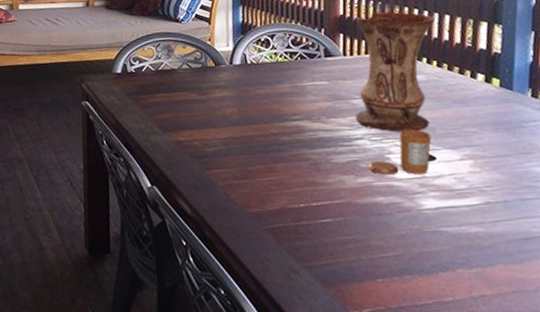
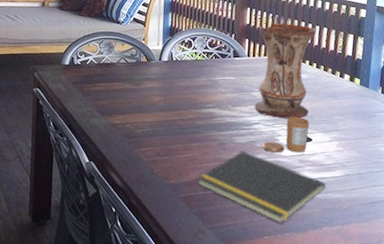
notepad: none [285,172,459,263] -> present [197,151,327,223]

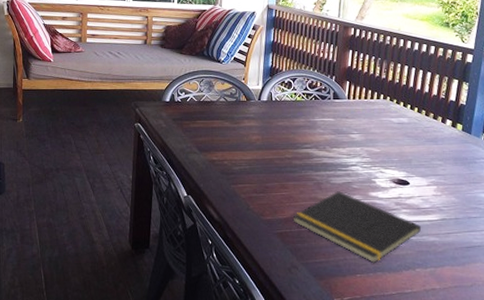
vase: present [254,23,316,119] -> none [352,66,420,162]
candle: present [262,117,310,153] -> none [359,160,408,195]

